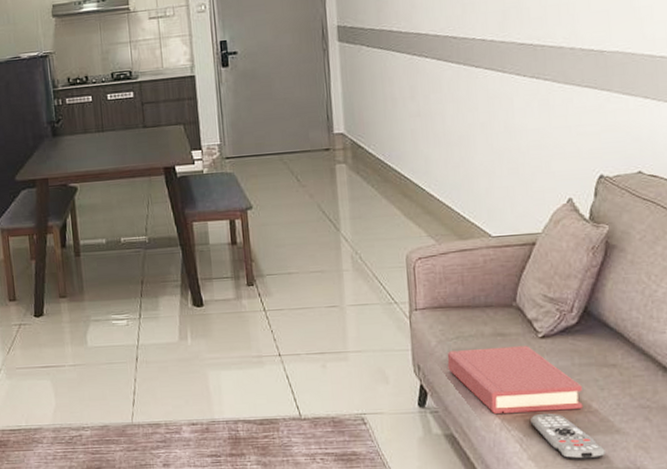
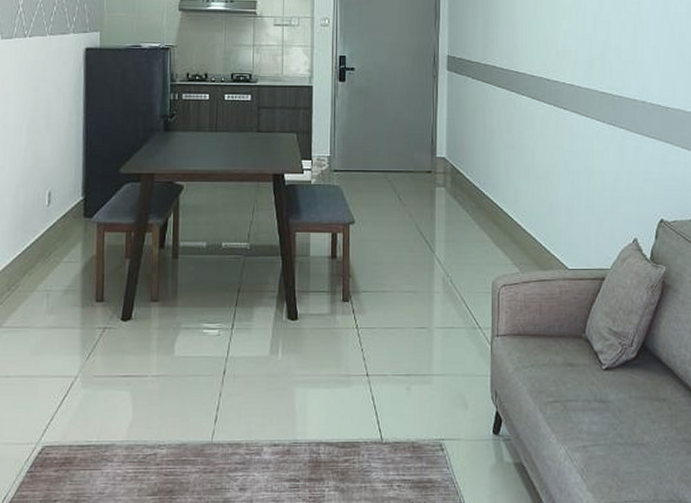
hardback book: present [447,346,583,413] -> none [522,377,637,443]
remote control: present [531,413,605,460] -> none [592,444,653,492]

